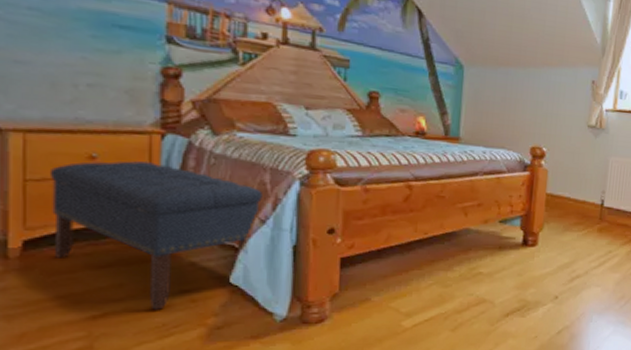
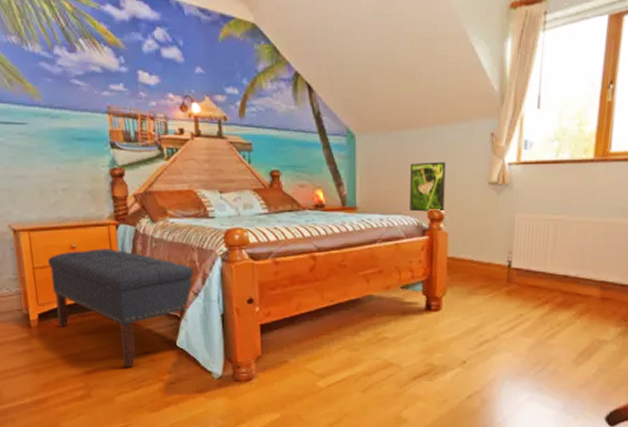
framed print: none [513,100,550,151] -> present [410,162,446,213]

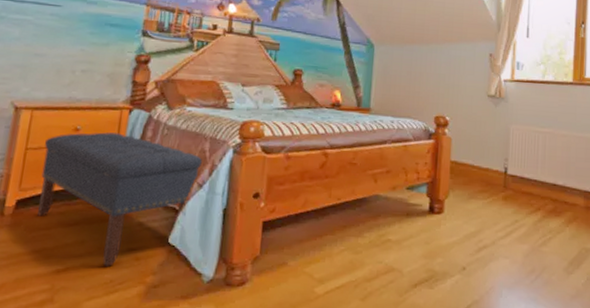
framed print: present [410,162,446,213] -> none [419,73,452,120]

